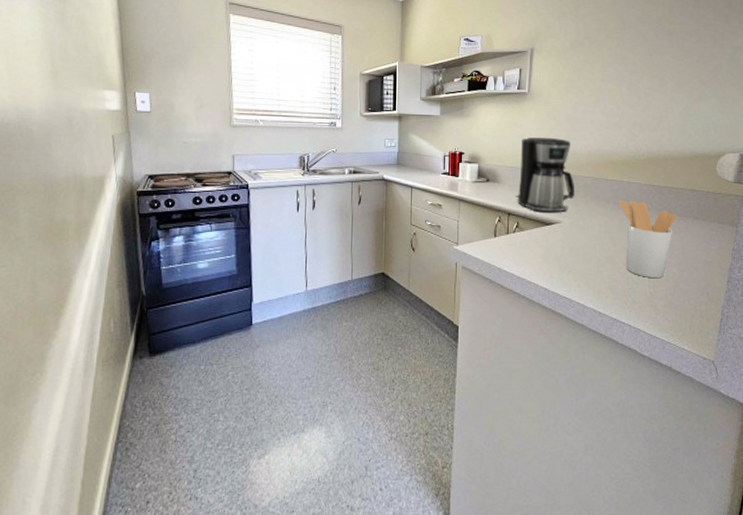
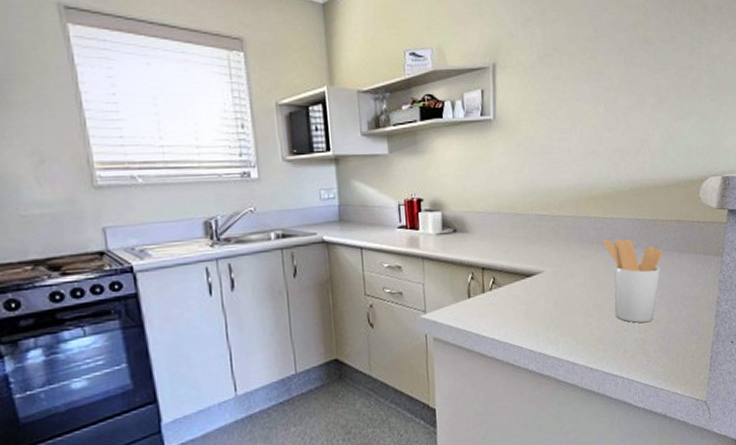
coffee maker: present [516,137,575,212] -> none [489,173,556,262]

